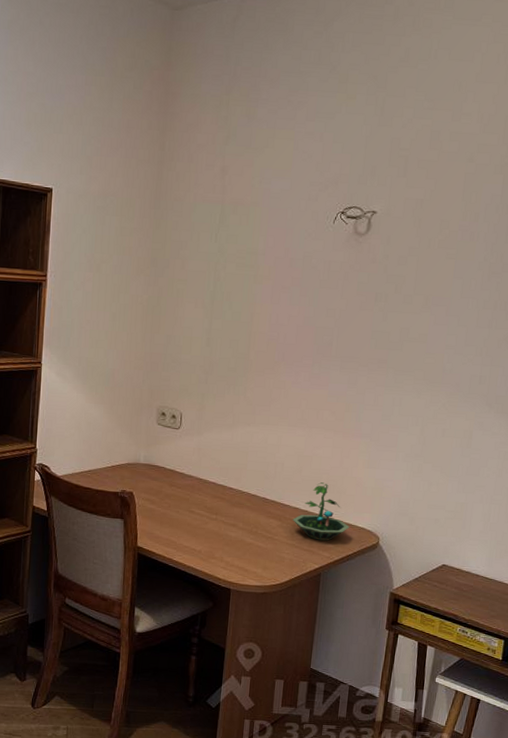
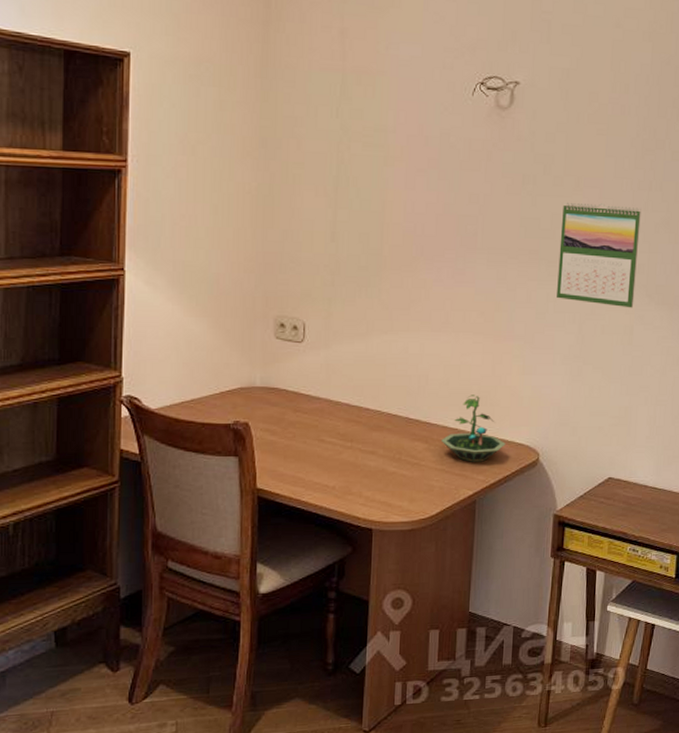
calendar: none [402,319,485,415] -> present [557,203,641,308]

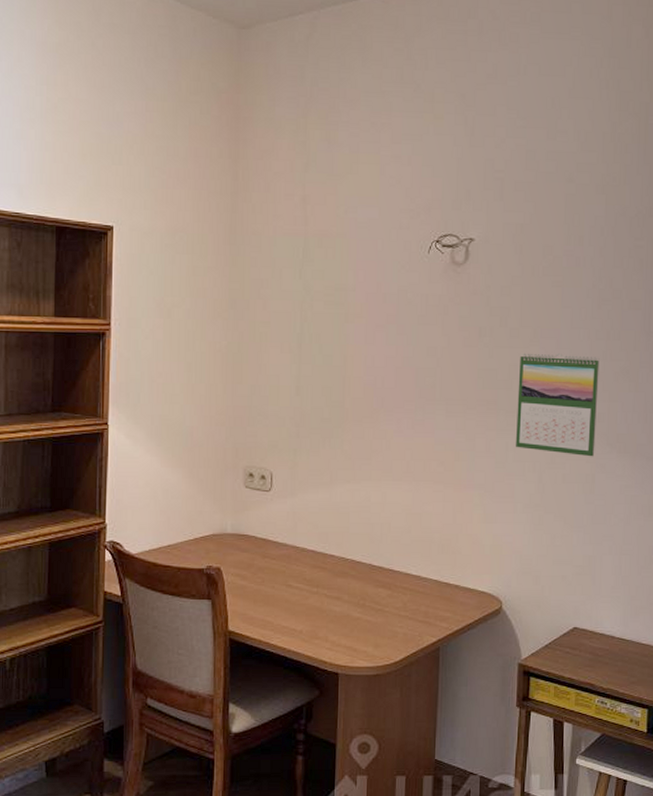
terrarium: present [441,395,506,462] -> none [404,542,468,609]

